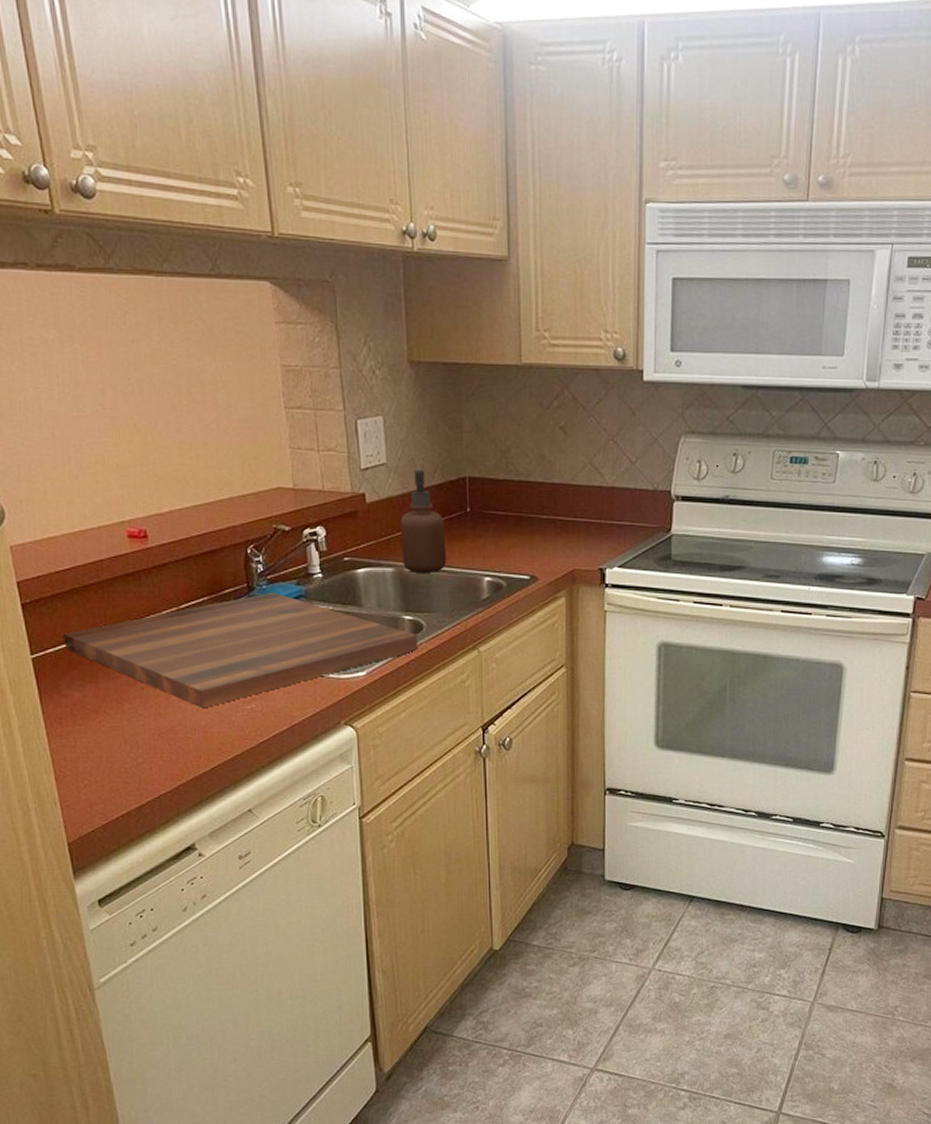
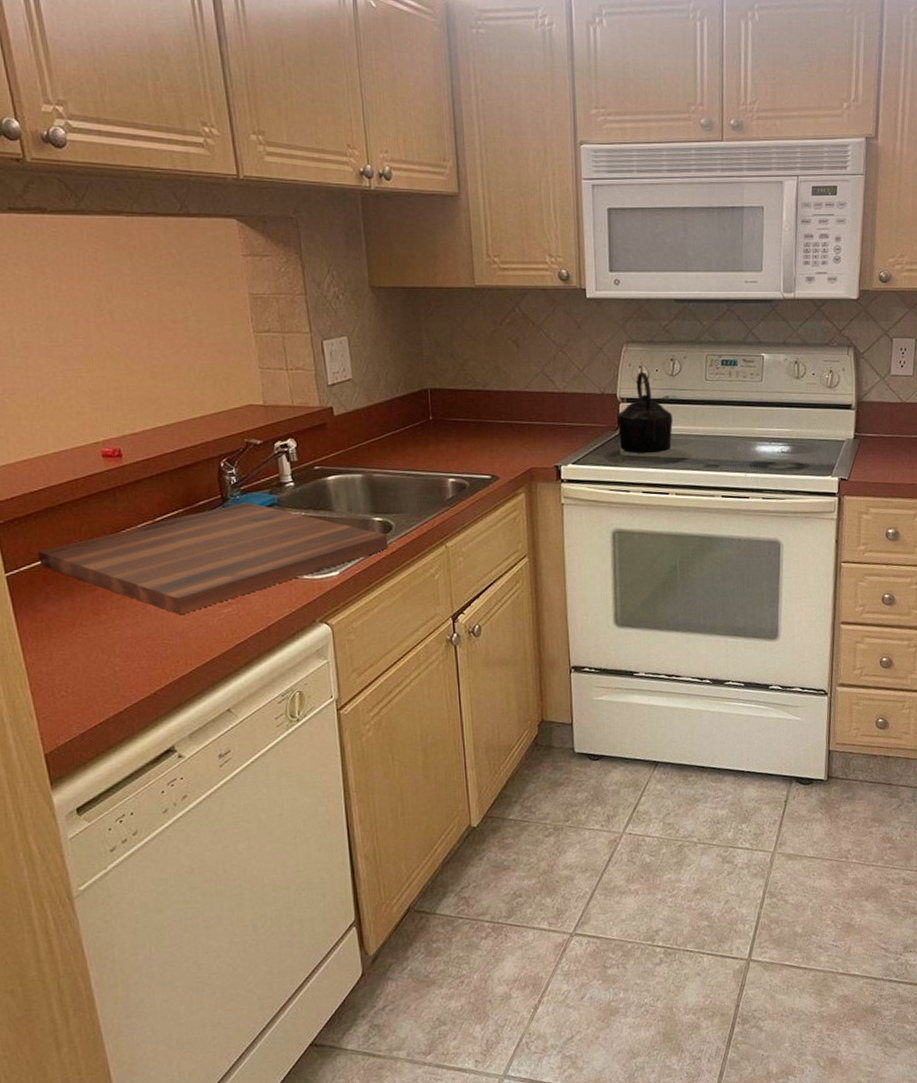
soap dispenser: present [400,469,447,573] -> none [367,383,413,478]
kettle: none [670,466,731,558] -> present [617,371,673,453]

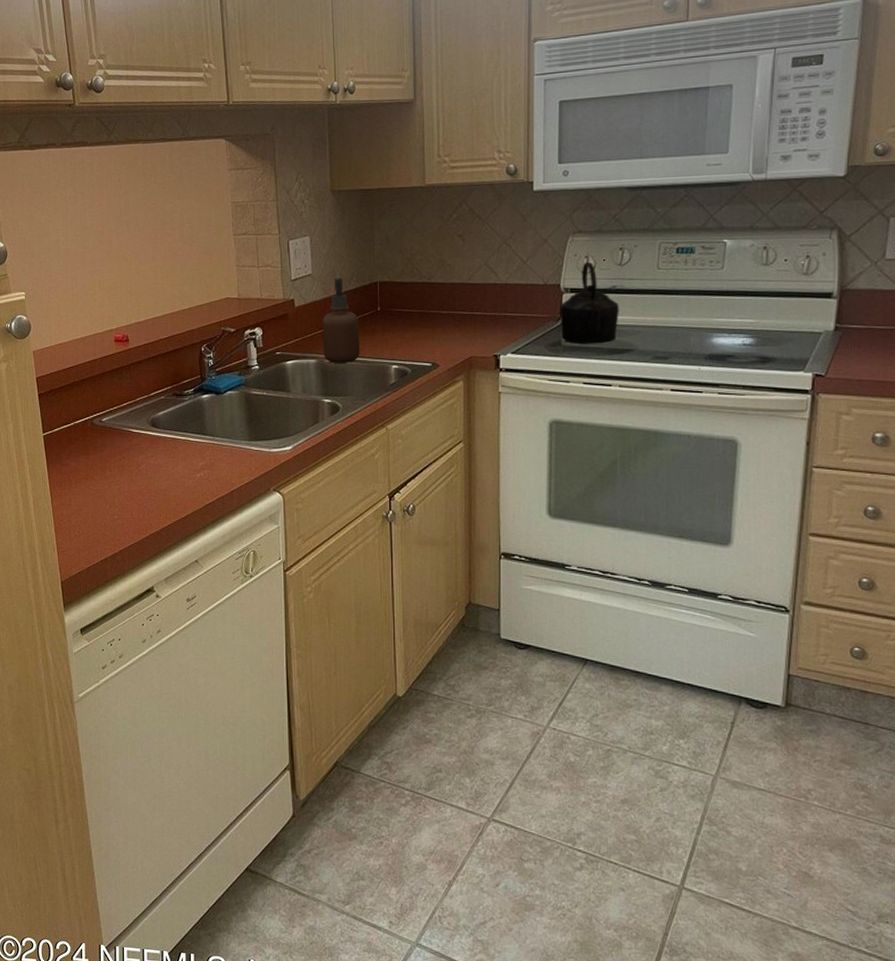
cutting board: present [37,502,389,615] -> none [65,382,335,476]
soap dispenser: none [367,383,413,478] -> present [322,277,360,363]

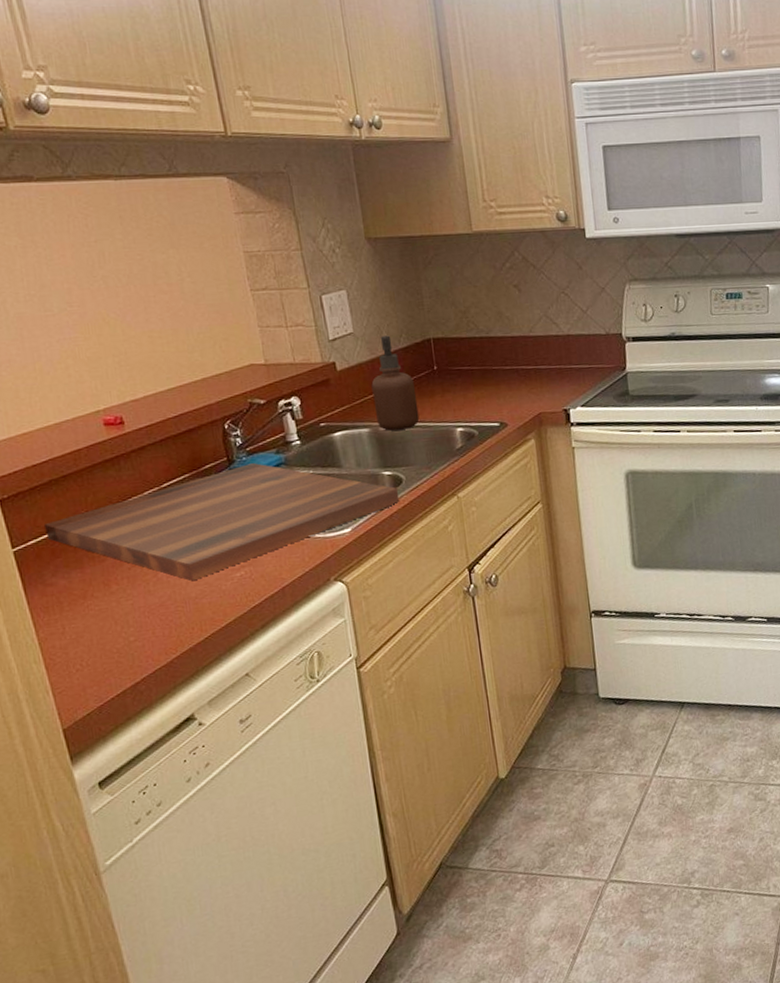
cutting board: none [65,382,335,476] -> present [43,463,400,581]
kettle: present [560,261,619,343] -> none [624,309,681,392]

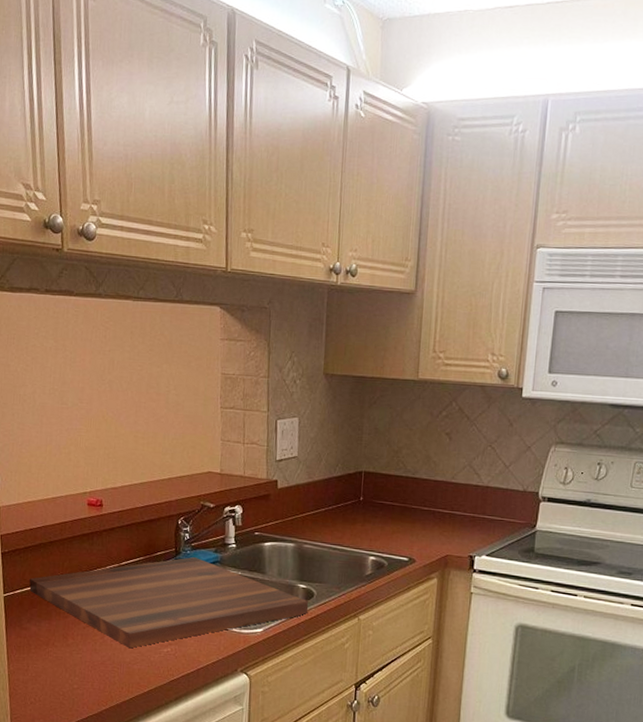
soap dispenser: present [371,335,420,431] -> none [302,463,341,550]

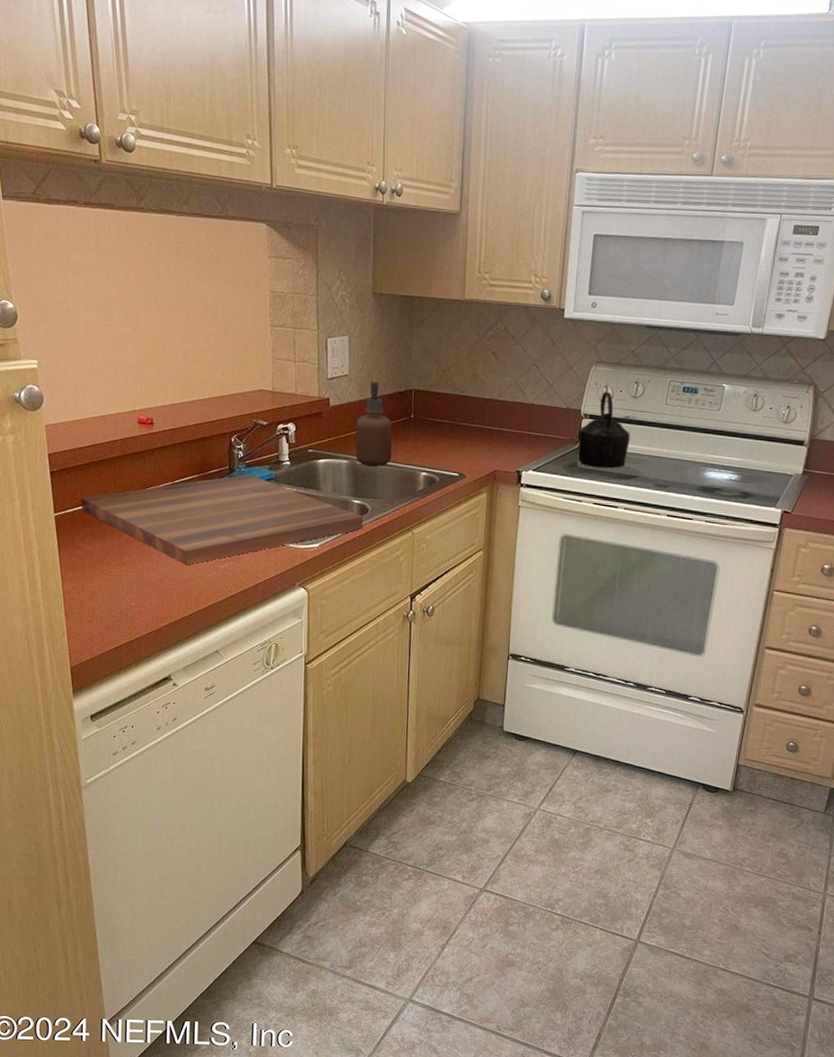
soap dispenser: none [302,463,341,550] -> present [355,381,393,466]
kettle: none [534,473,592,554] -> present [577,391,630,468]

